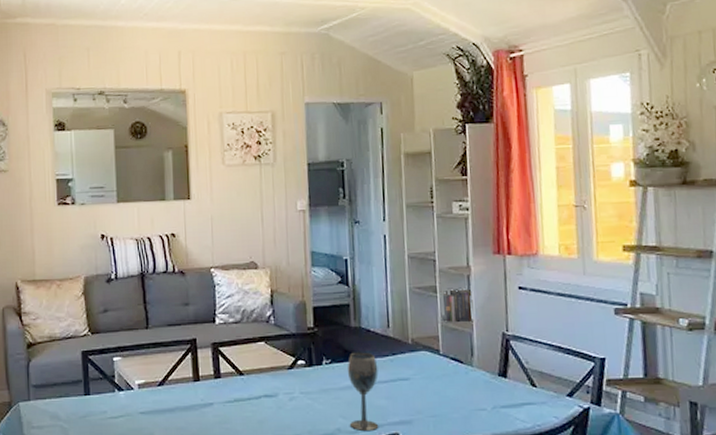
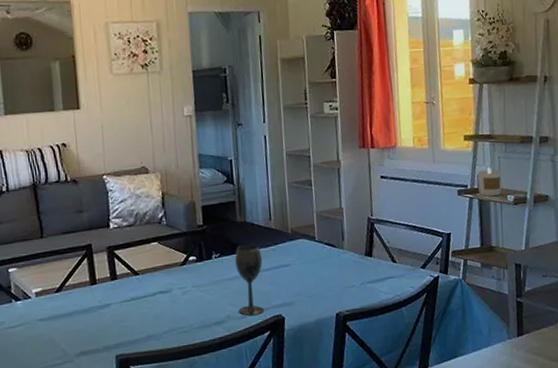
books: present [440,289,474,323] -> none [315,180,344,213]
candle: none [640,284,672,319] -> present [477,167,502,197]

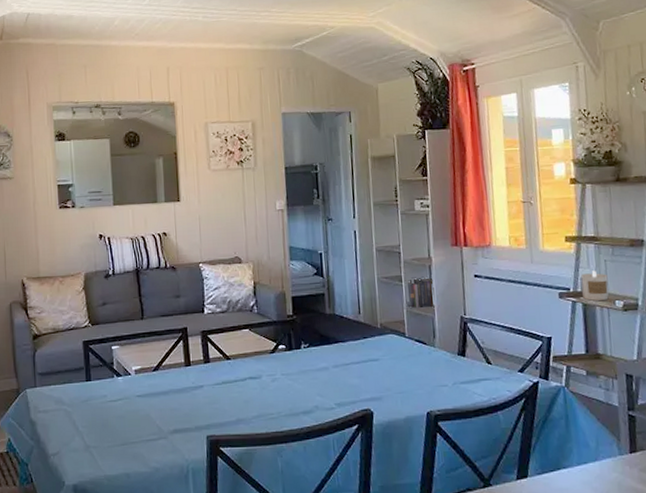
wine glass: present [234,244,265,316] -> none [323,336,353,407]
books: none [315,180,344,213] -> present [405,277,436,309]

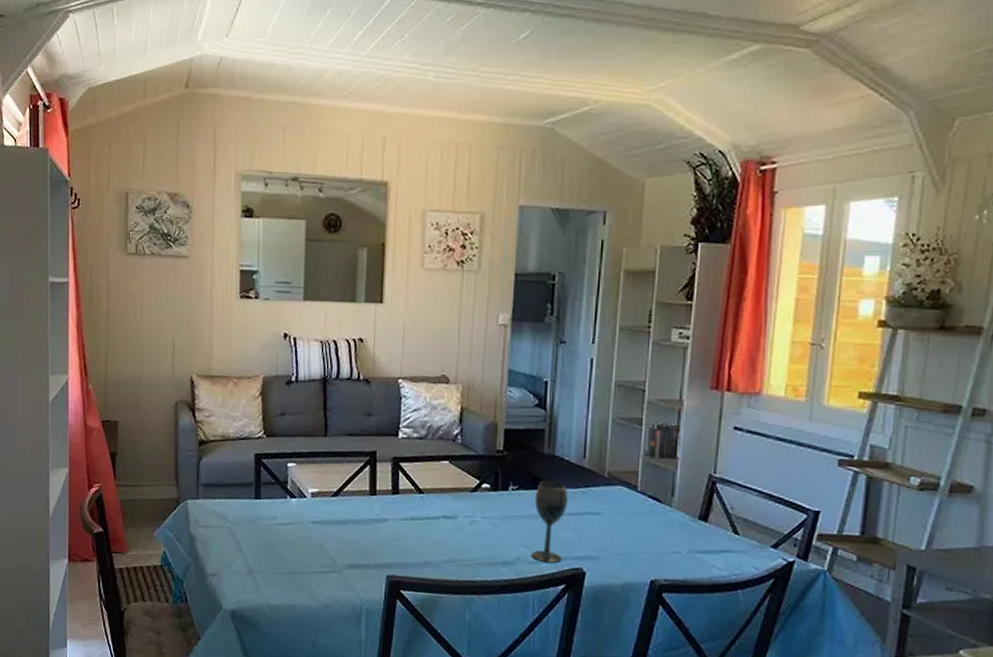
wine glass: none [323,336,353,407] -> present [532,480,568,563]
candle: present [581,270,609,302] -> none [869,437,906,476]

